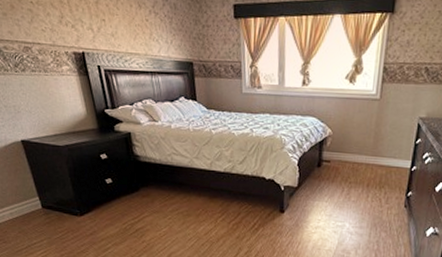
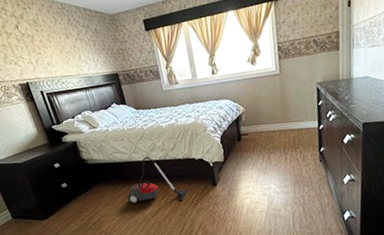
vacuum cleaner: none [179,165,250,223] -> present [126,156,187,205]

